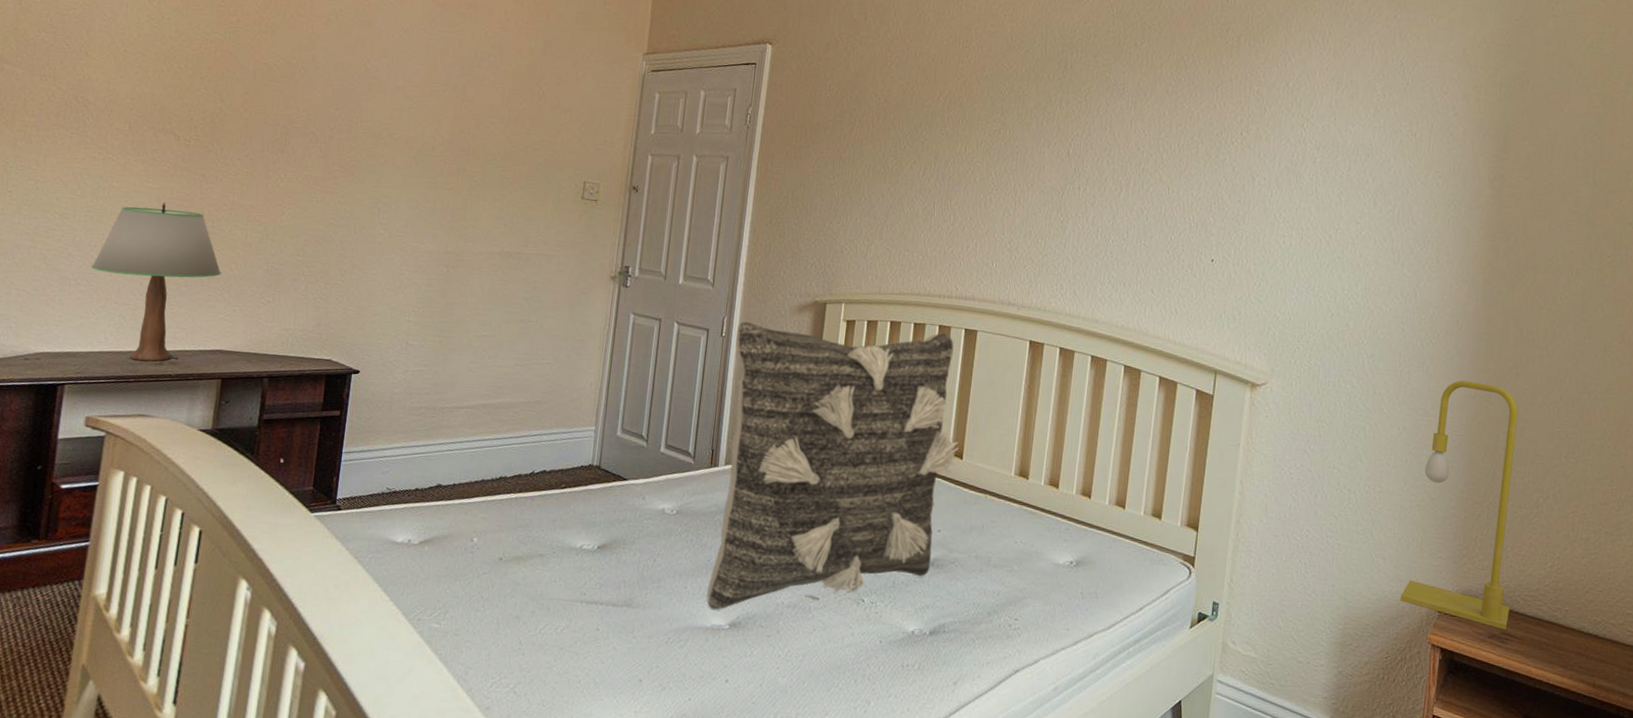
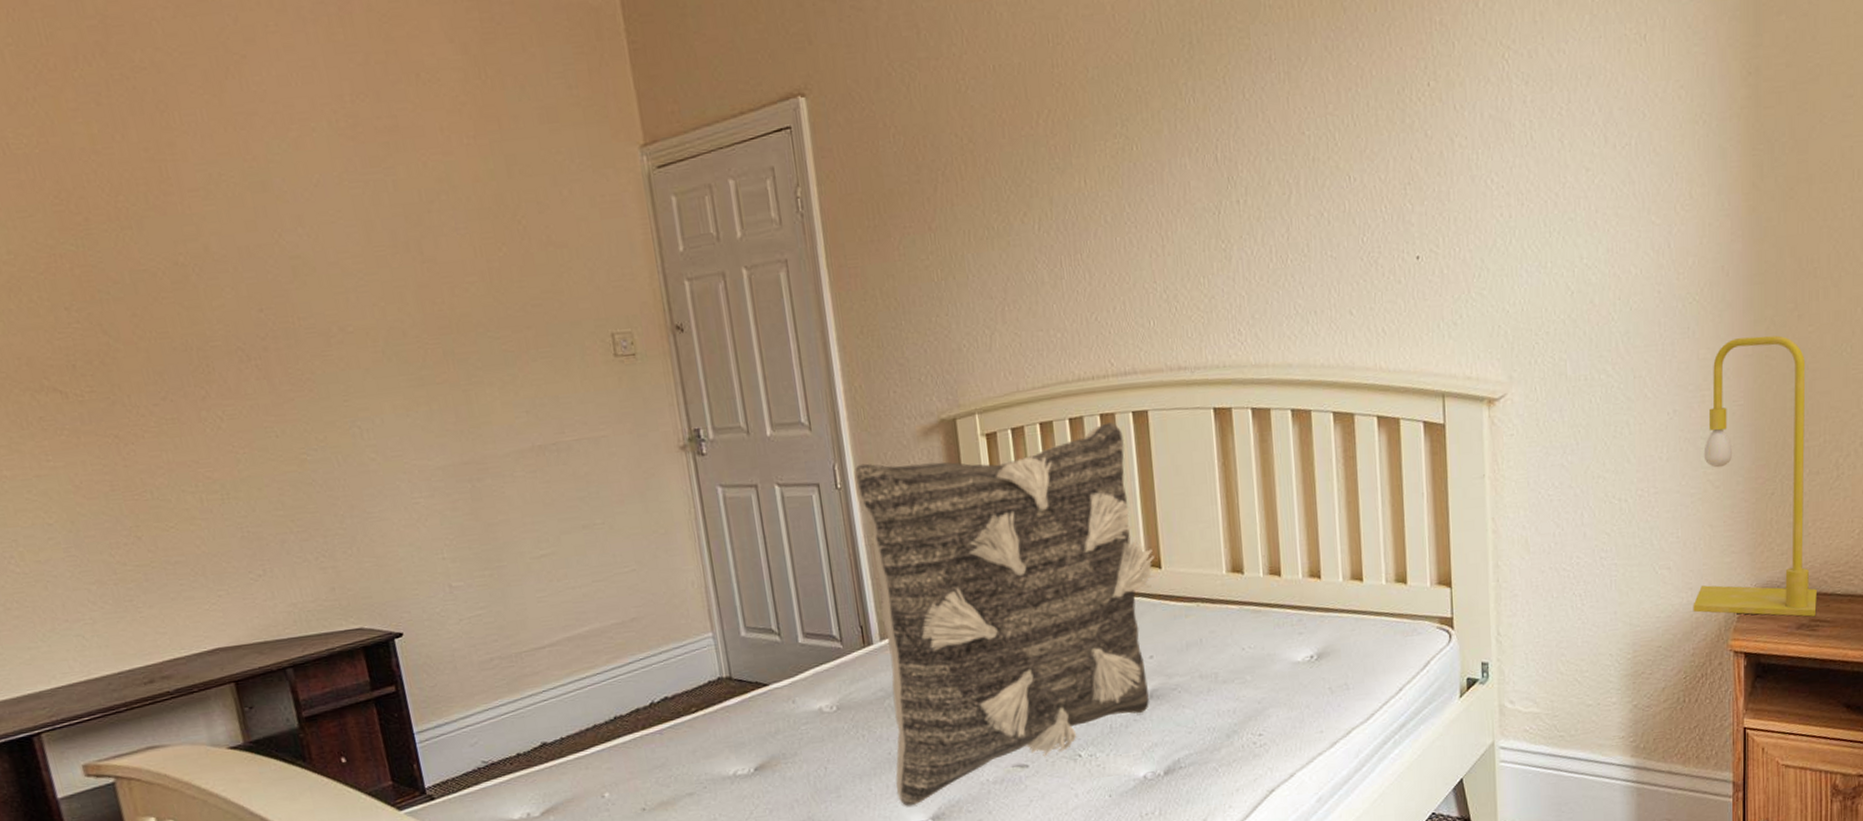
table lamp: present [90,202,222,362] -> none [15,481,188,685]

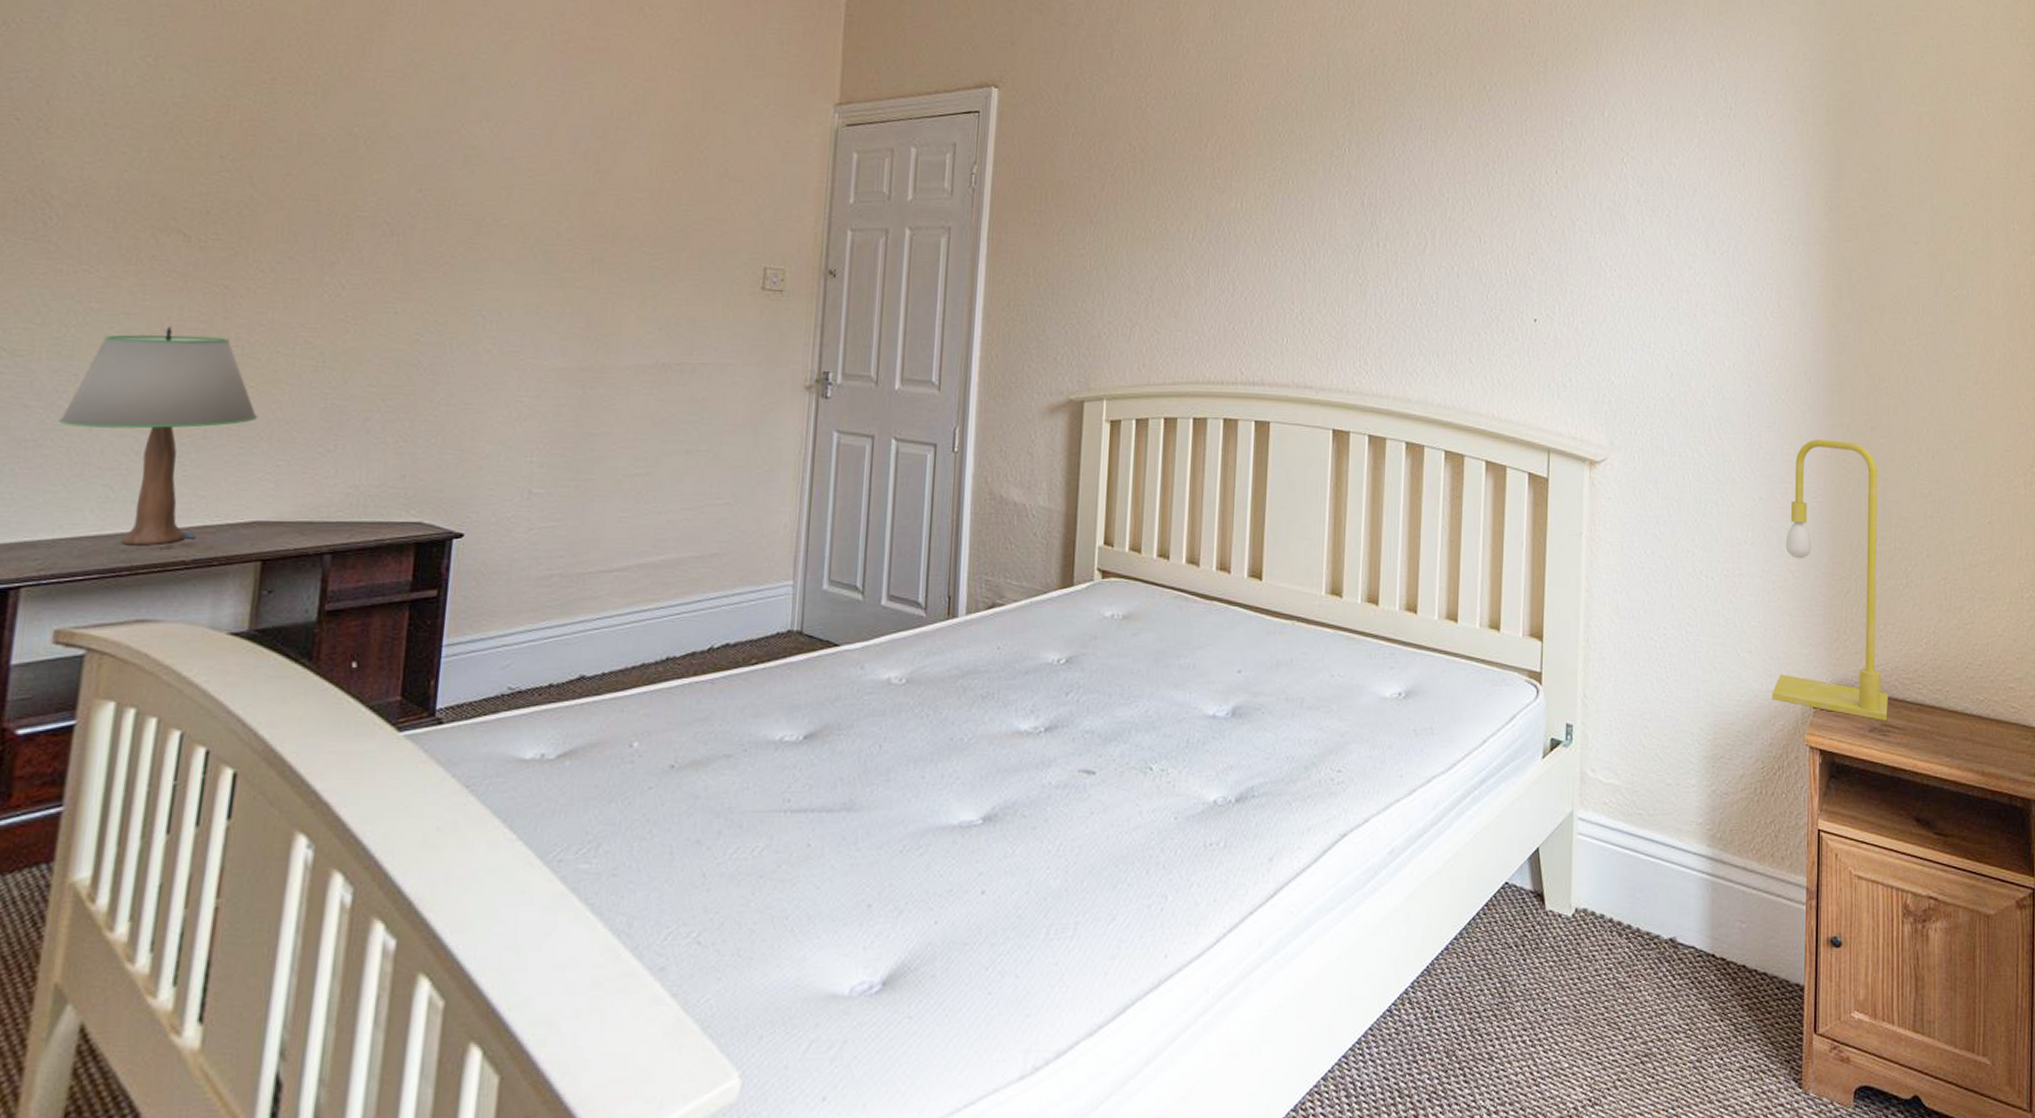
table lamp: none [15,481,188,685] -> present [58,326,259,546]
pillow: present [853,422,1159,806] -> none [951,428,1259,802]

